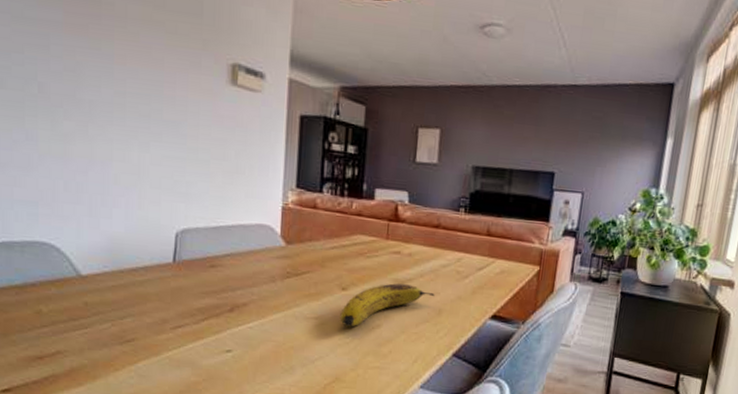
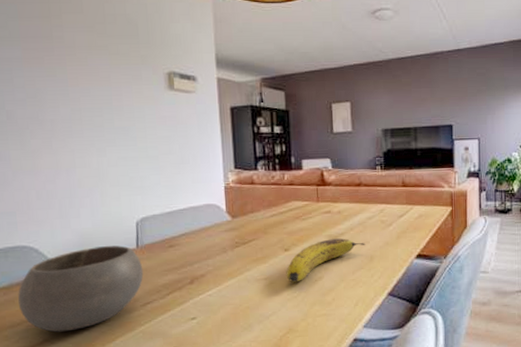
bowl: none [32,254,178,346] -> present [18,245,144,332]

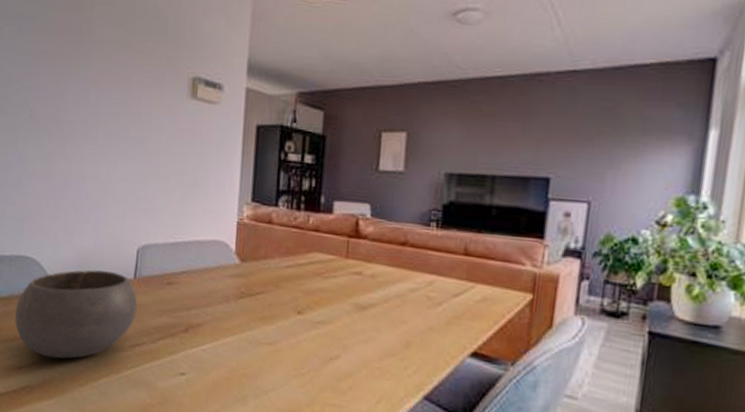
fruit: present [286,238,365,283] -> none [295,308,402,357]

